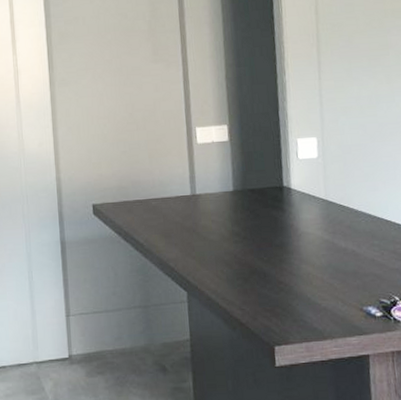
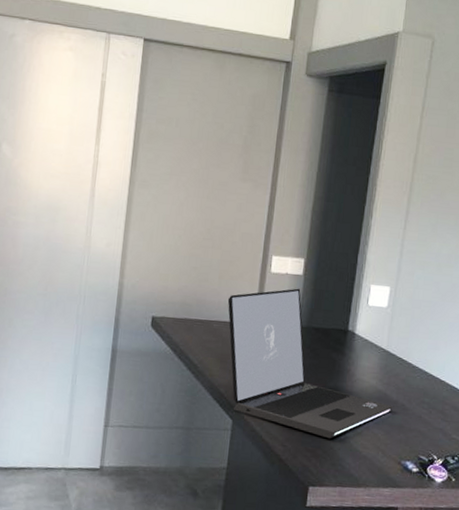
laptop: none [161,154,344,296] -> present [227,288,393,439]

